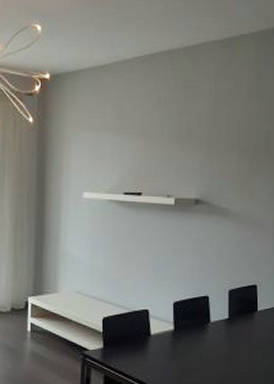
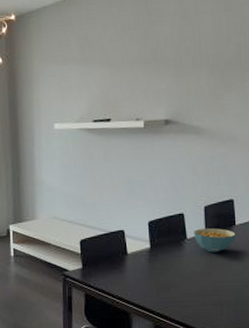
cereal bowl: none [217,312,257,338] -> present [194,228,236,252]

